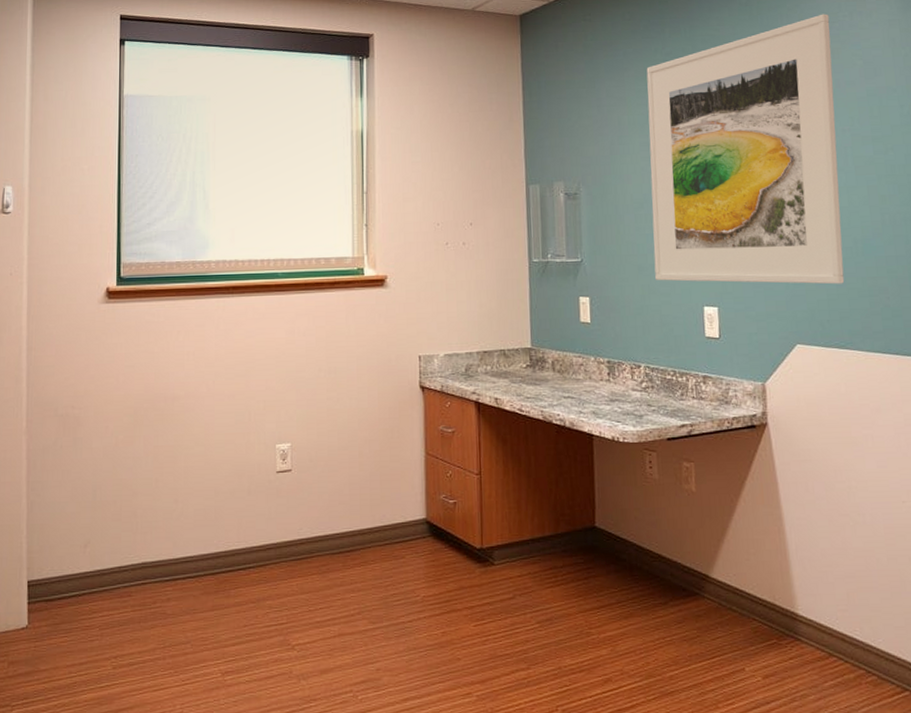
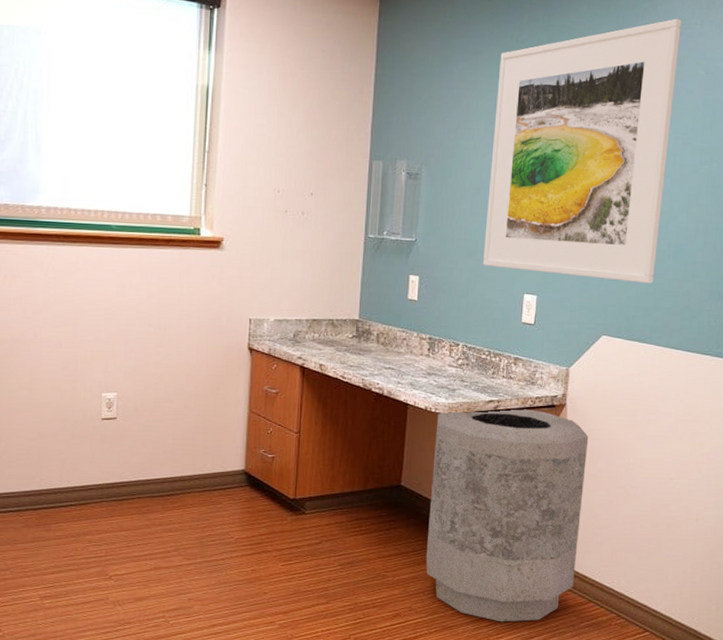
trash can: none [626,431,808,685] -> present [426,407,589,623]

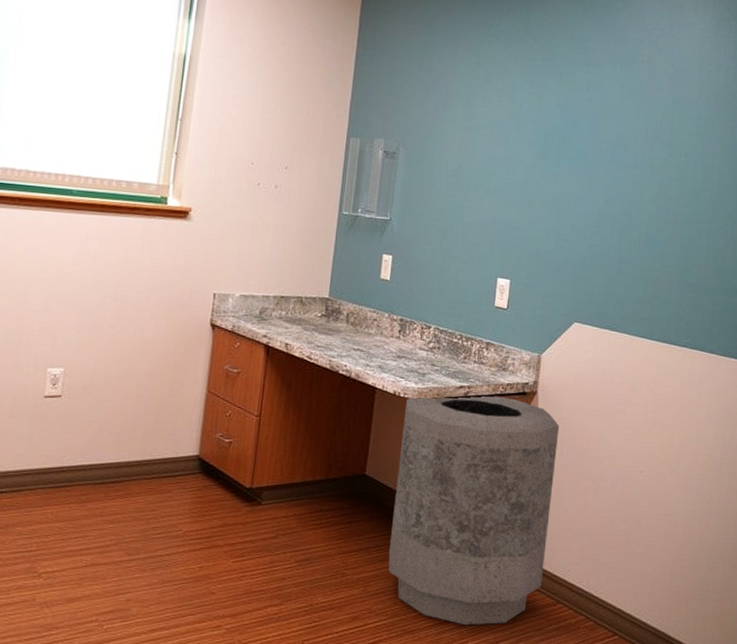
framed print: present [483,18,682,284] -> none [457,19,652,272]

